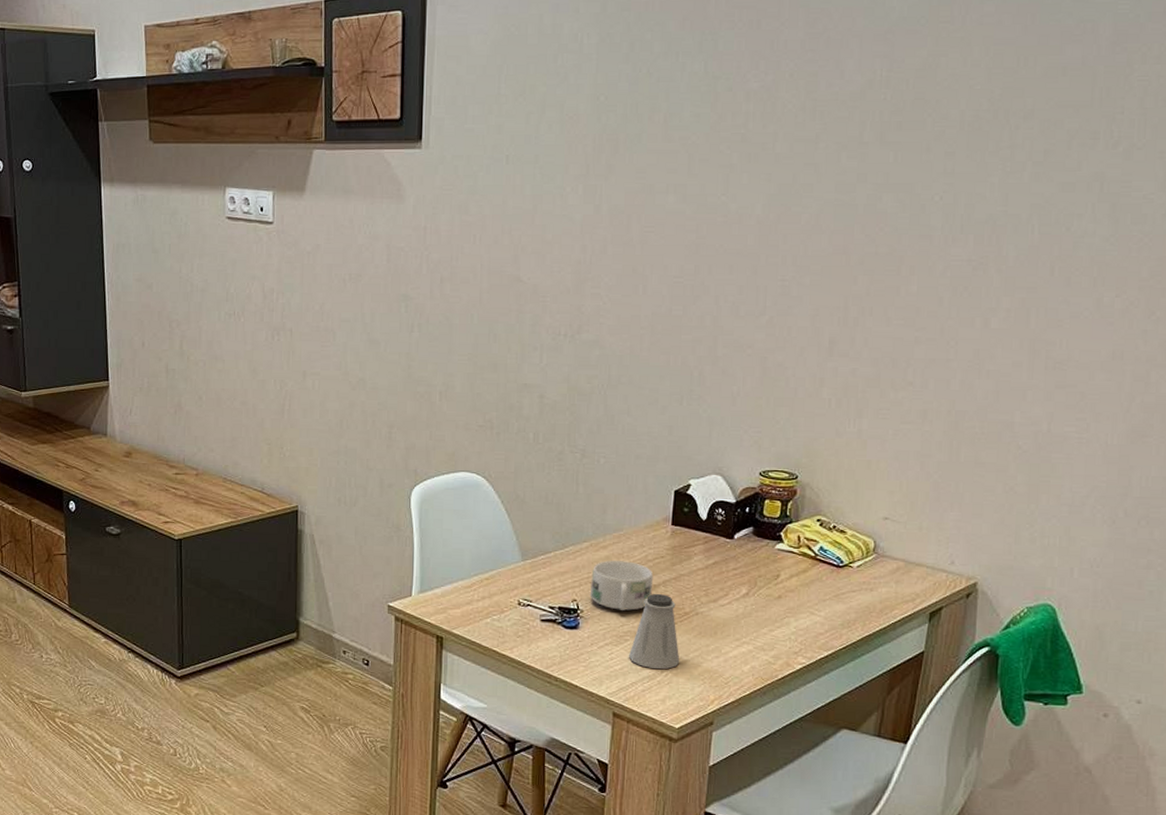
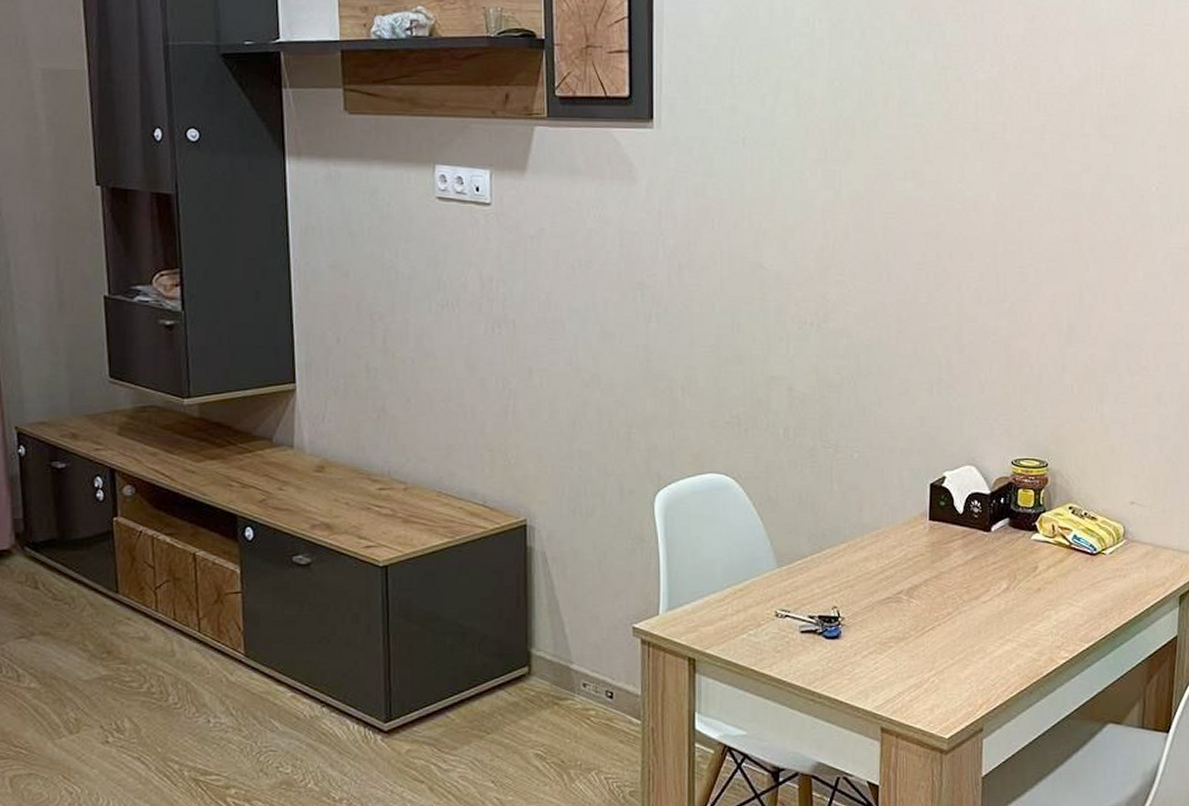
mug: present [589,560,654,612] -> none [850,561,914,616]
saltshaker: present [629,593,680,670] -> none [894,593,946,677]

